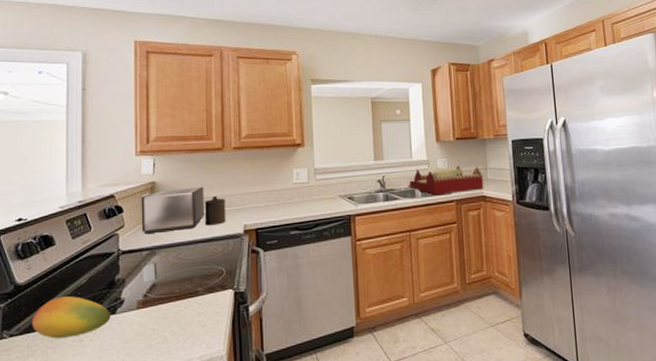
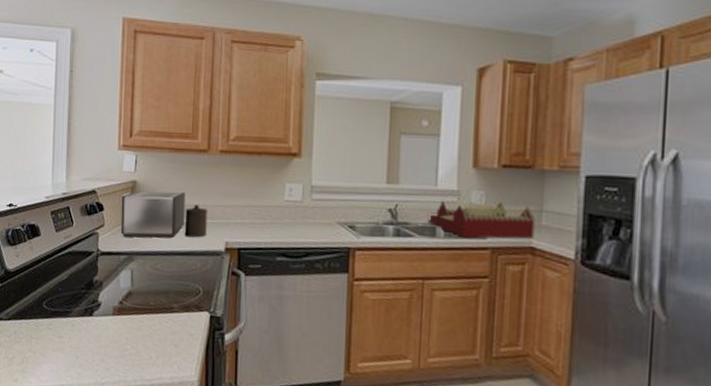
fruit: present [32,296,111,339] -> none [19,289,88,332]

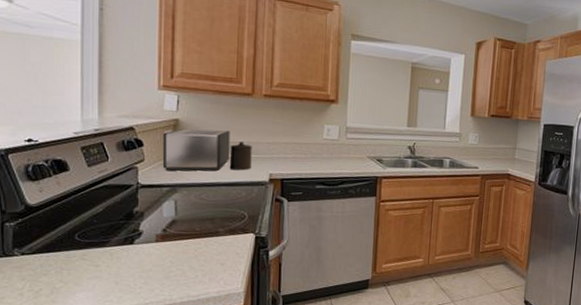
architectural model: present [427,200,535,240] -> none [437,140,511,169]

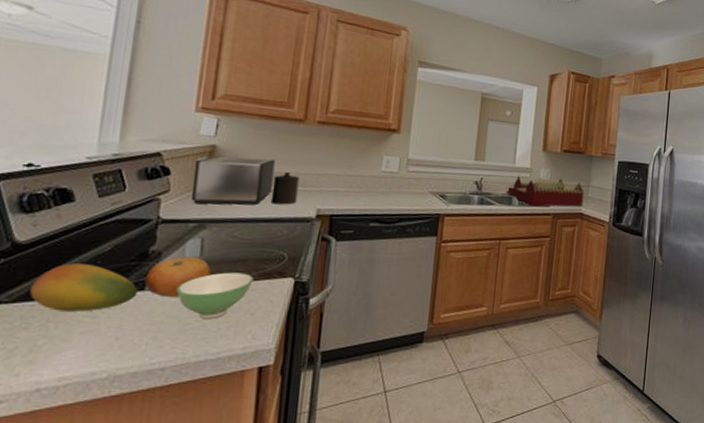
fruit: none [45,222,128,261] -> present [30,263,138,312]
fruit: none [132,216,185,249] -> present [144,257,211,297]
bowl: none [159,229,222,268] -> present [176,272,255,320]
architectural model: none [437,140,511,169] -> present [505,175,585,208]

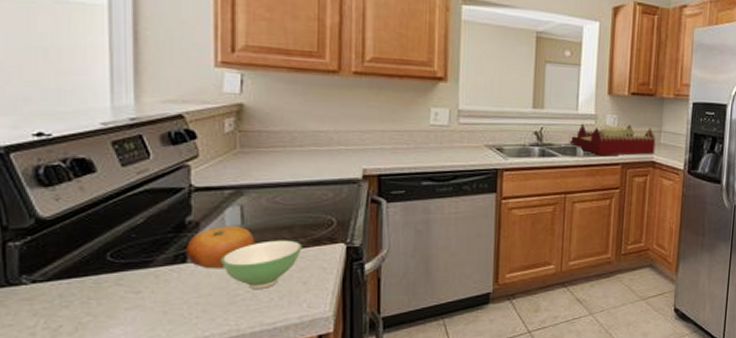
fruit: present [30,263,138,312] -> none [65,238,179,288]
toaster: present [191,155,276,205] -> none [222,115,311,170]
canister: present [270,171,300,205] -> none [311,129,340,166]

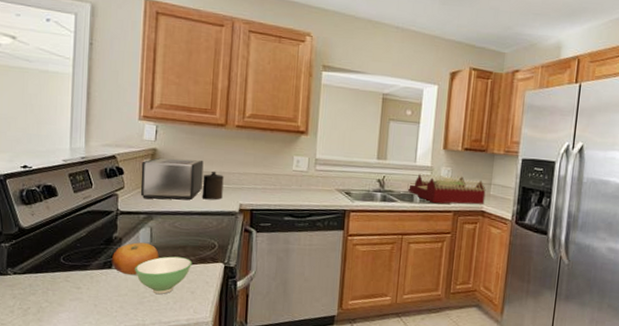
toaster: none [222,115,311,170] -> present [140,157,204,200]
canister: none [311,129,340,166] -> present [201,171,224,201]

